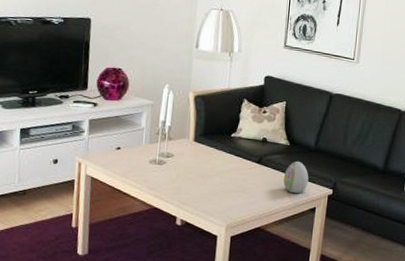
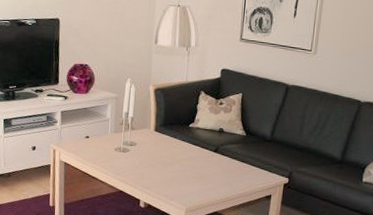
decorative egg: present [283,161,309,194] -> none [240,151,265,182]

